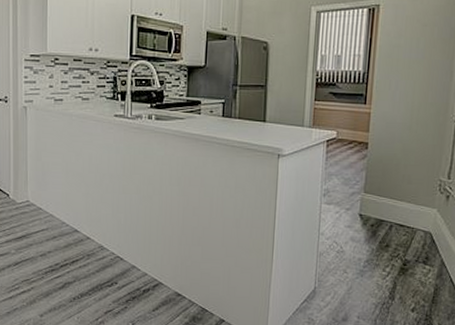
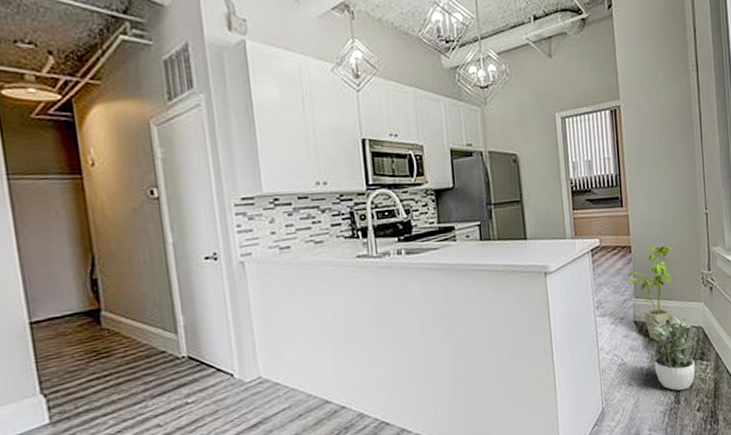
house plant: none [359,145,414,238] -> present [627,245,674,342]
potted plant: none [373,213,420,289] -> present [648,313,695,391]

